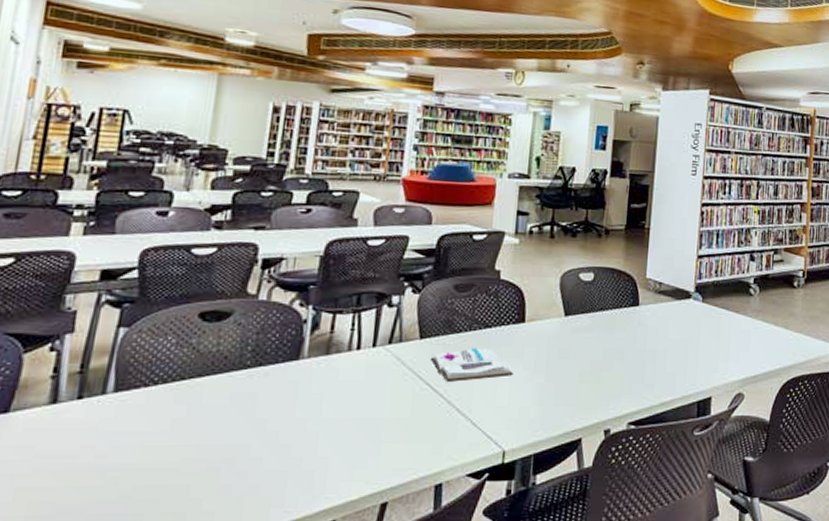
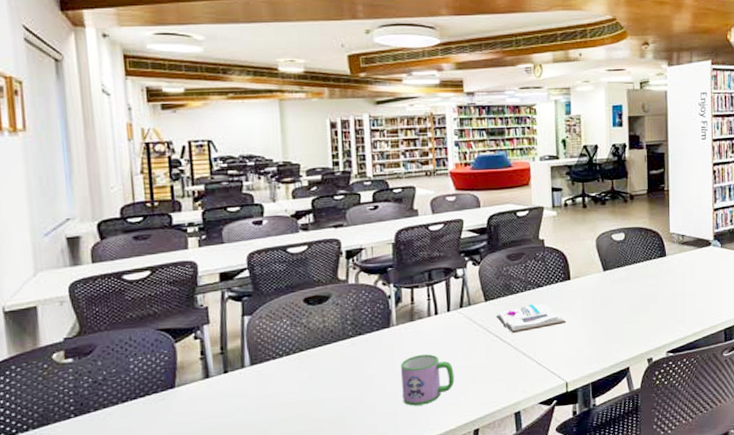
mug: none [298,398,369,465] -> present [401,354,455,406]

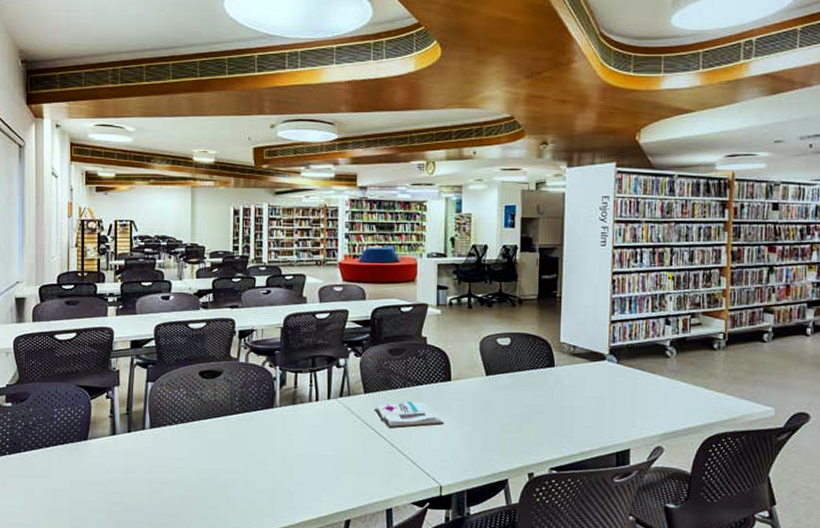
mug: present [401,354,455,406] -> none [281,438,330,488]

